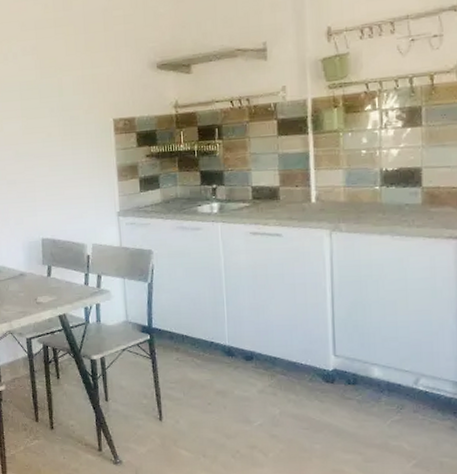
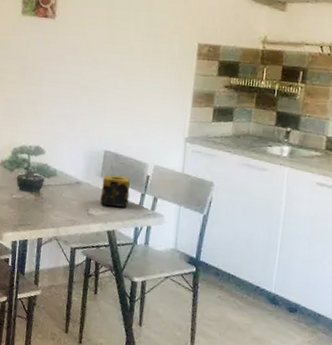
candle: none [45,260,74,292] -> present [100,174,130,208]

